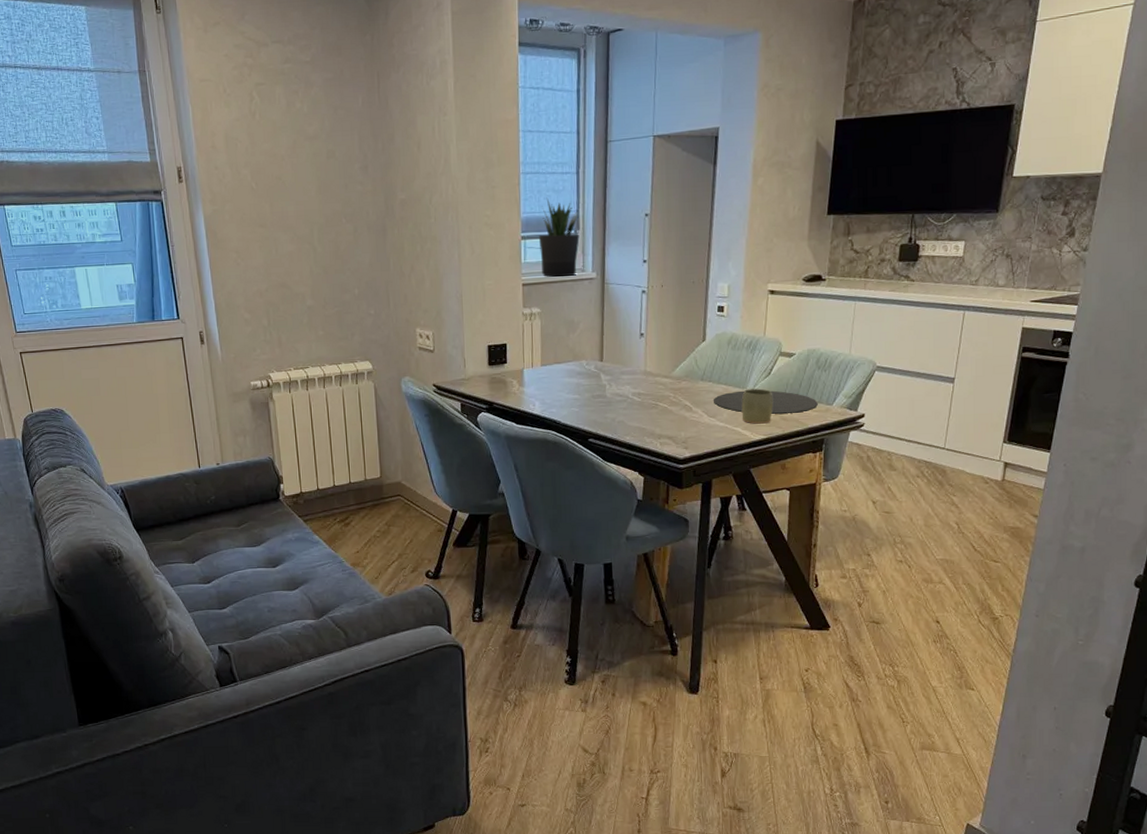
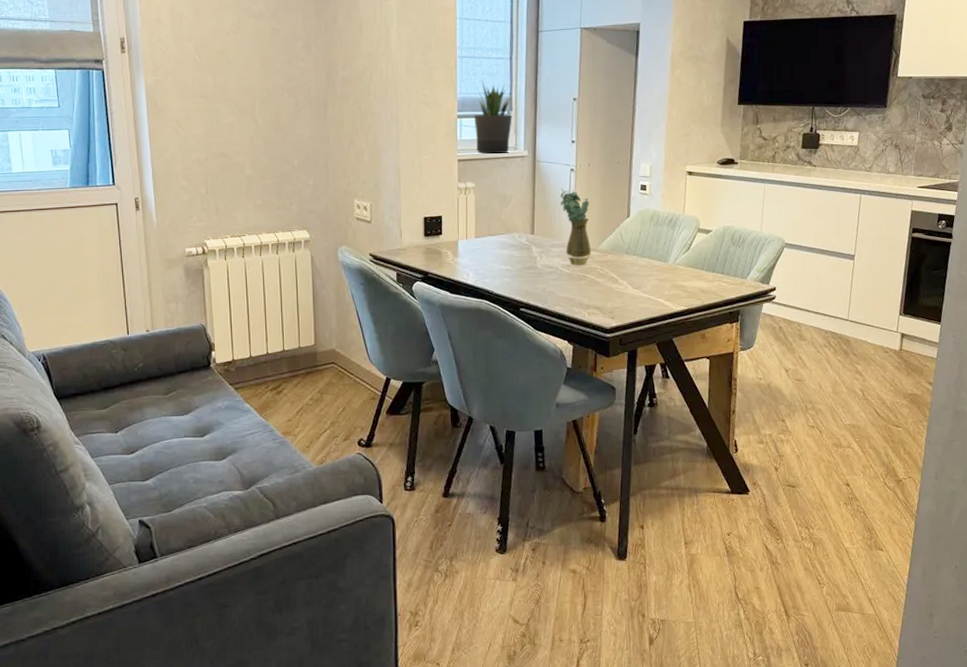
vase: none [631,312,665,394] -> present [560,188,592,266]
placemat: present [714,390,818,414] -> none [638,264,733,286]
mug: present [741,388,773,424] -> none [663,262,693,296]

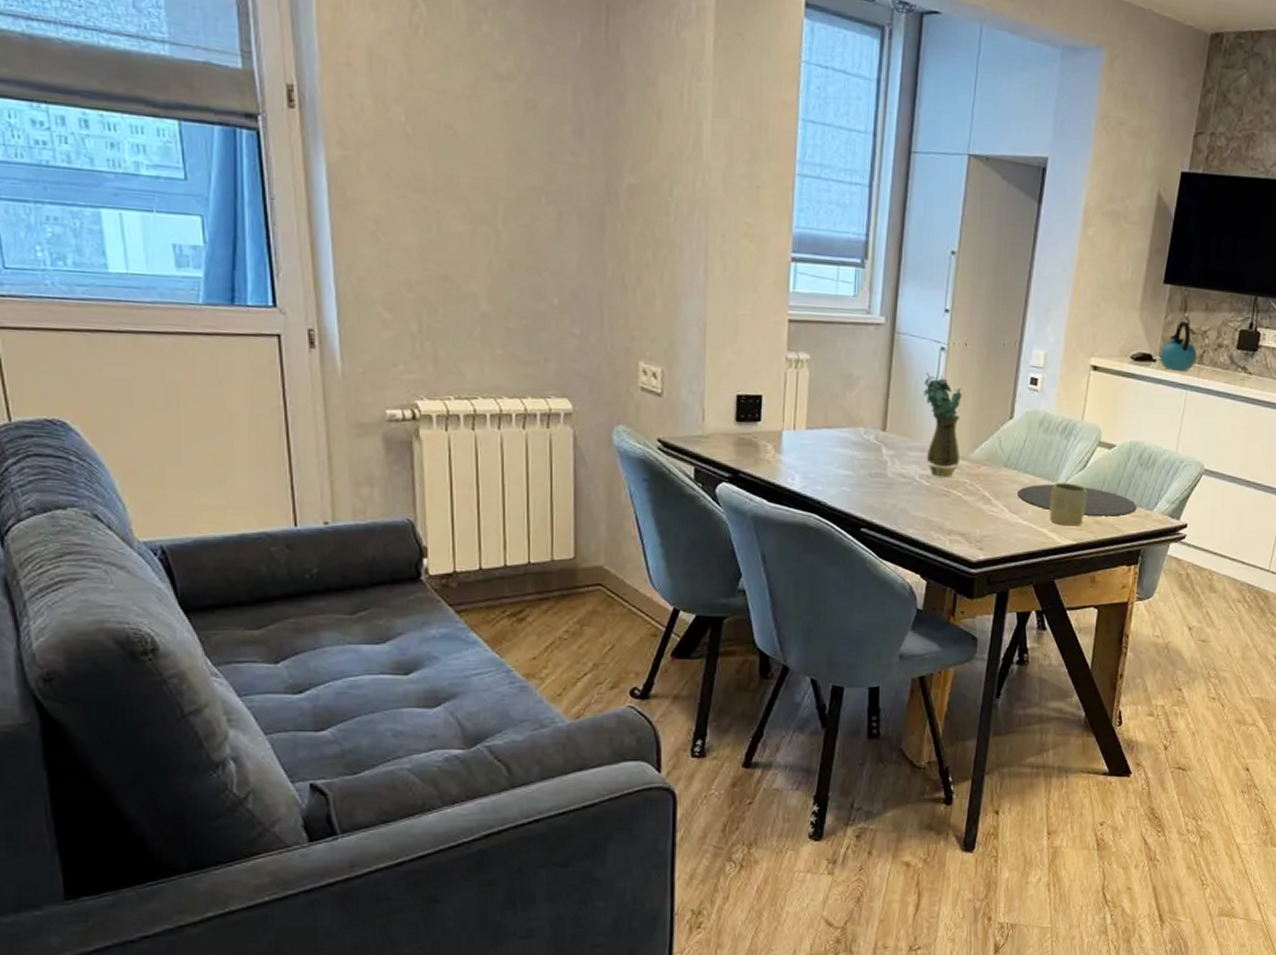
planter: present [473,80,512,154] -> none [814,211,868,317]
placemat: none [638,264,733,286] -> present [1018,484,1137,516]
mug: none [663,262,693,296] -> present [1049,482,1087,526]
kettle: none [740,131,771,169] -> present [1160,320,1198,371]

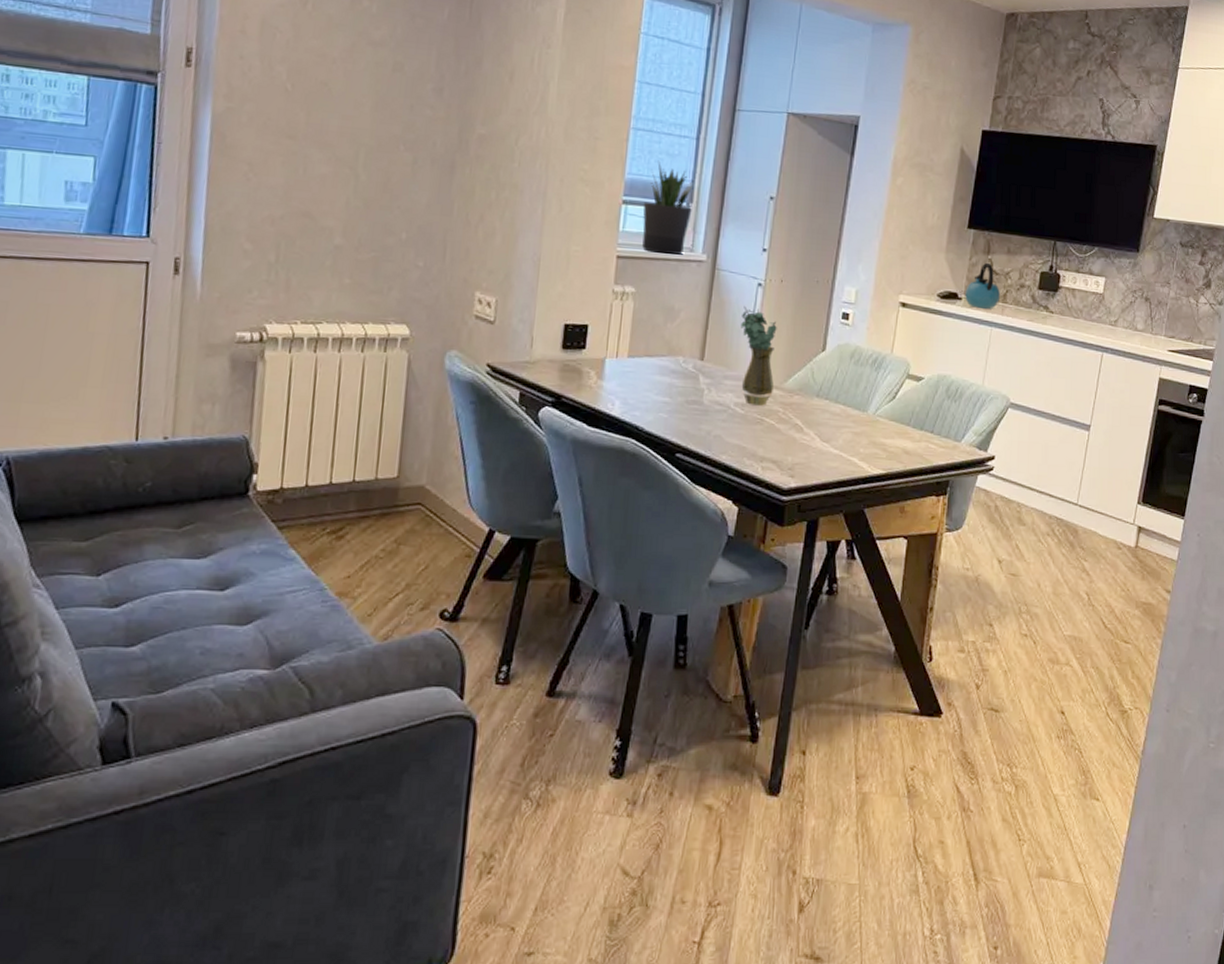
planter: none [814,211,868,317] -> present [642,160,694,255]
placemat: present [1018,484,1137,516] -> none [829,414,945,447]
mug: present [1049,482,1087,526] -> none [859,413,897,456]

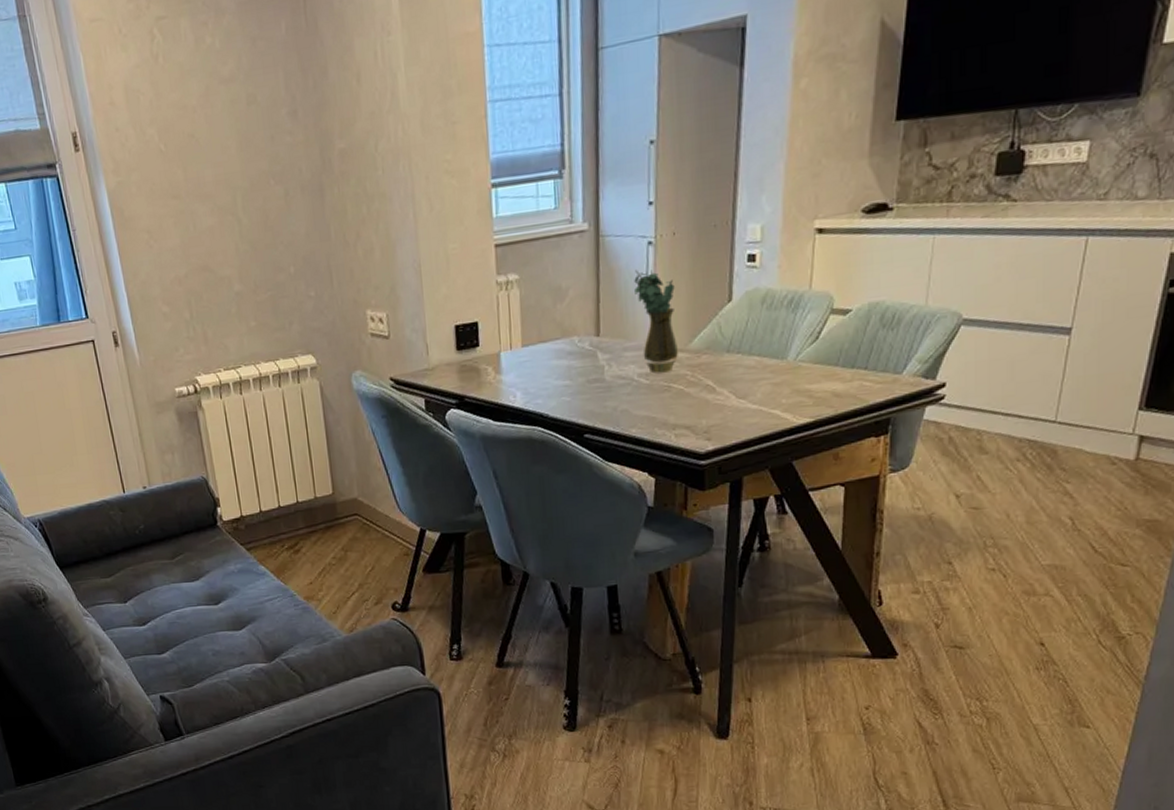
planter: present [642,160,694,255] -> none [513,130,566,233]
kettle: present [965,262,1001,309] -> none [897,157,945,216]

